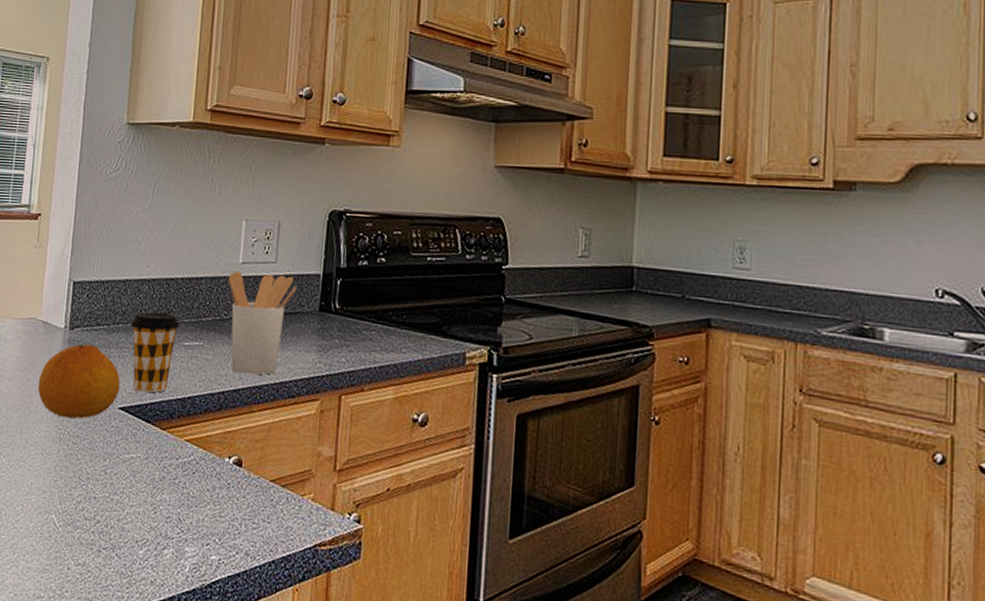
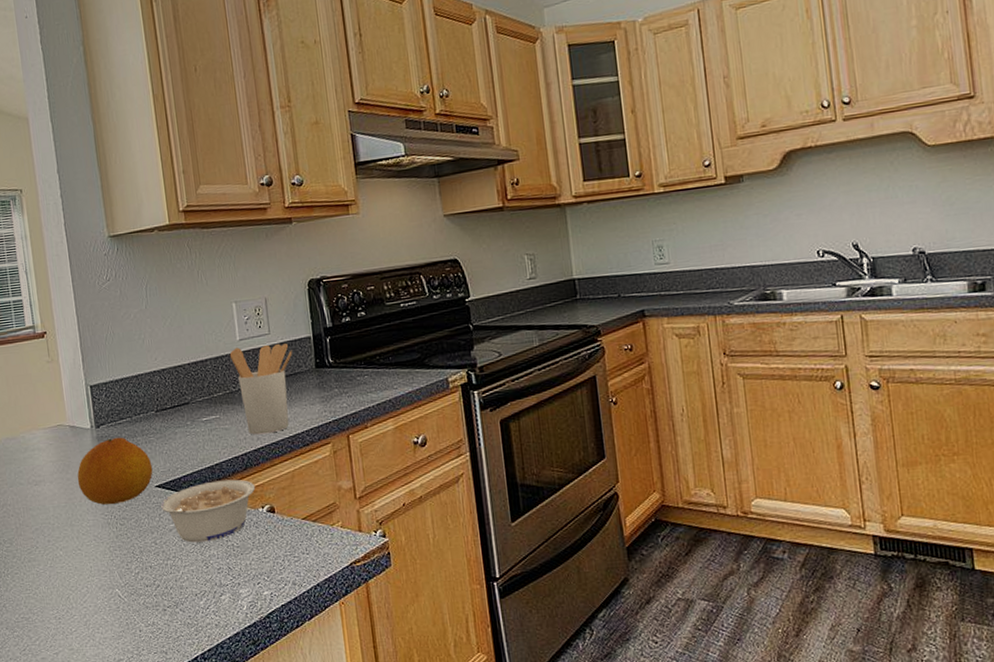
legume: none [119,415,227,484] -> present [160,479,256,543]
coffee cup: present [131,312,180,393] -> none [150,396,195,469]

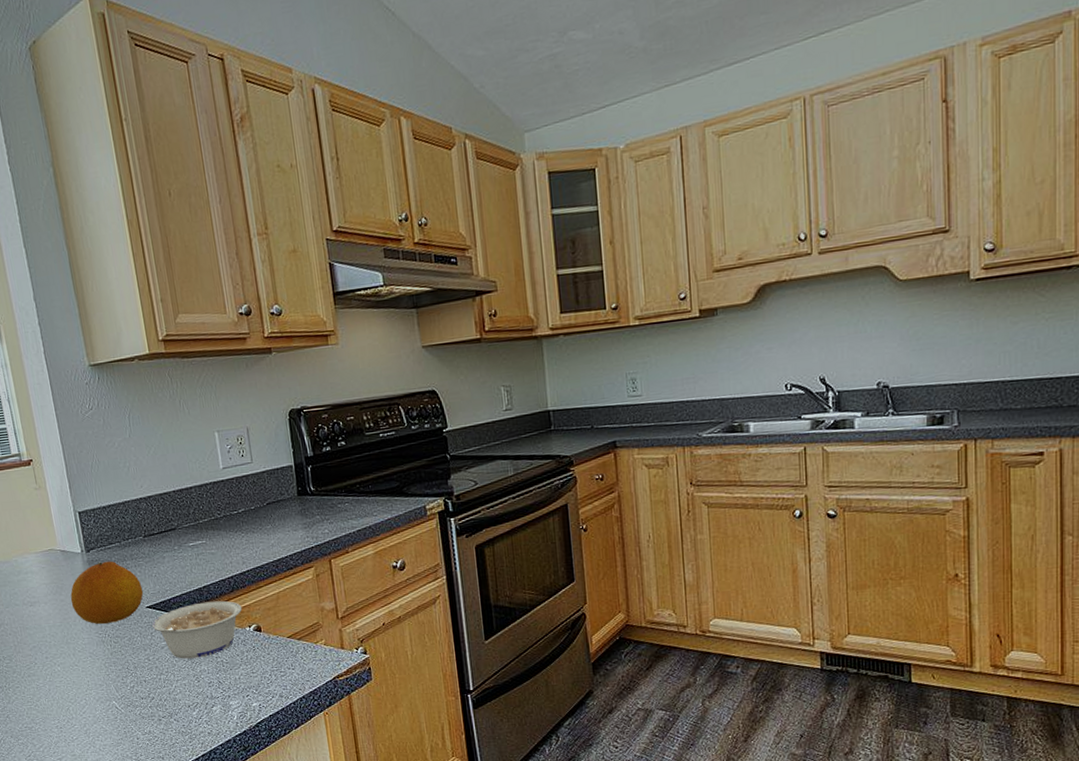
utensil holder: present [229,343,293,435] -> none [213,471,275,559]

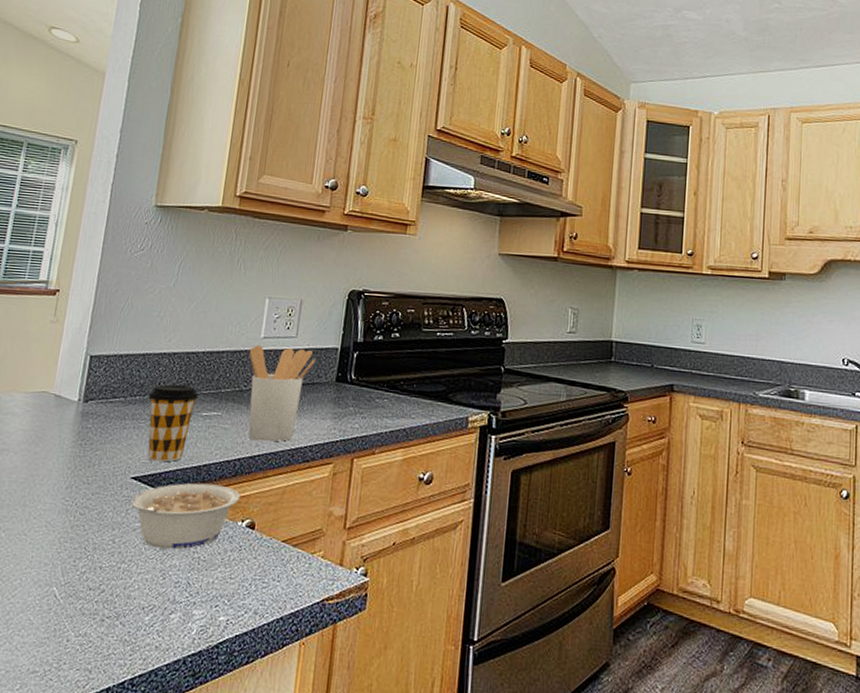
fruit: present [70,561,143,624] -> none [45,415,135,490]
coffee cup: none [138,522,184,591] -> present [147,384,199,462]
utensil holder: none [213,471,275,559] -> present [248,345,316,442]

